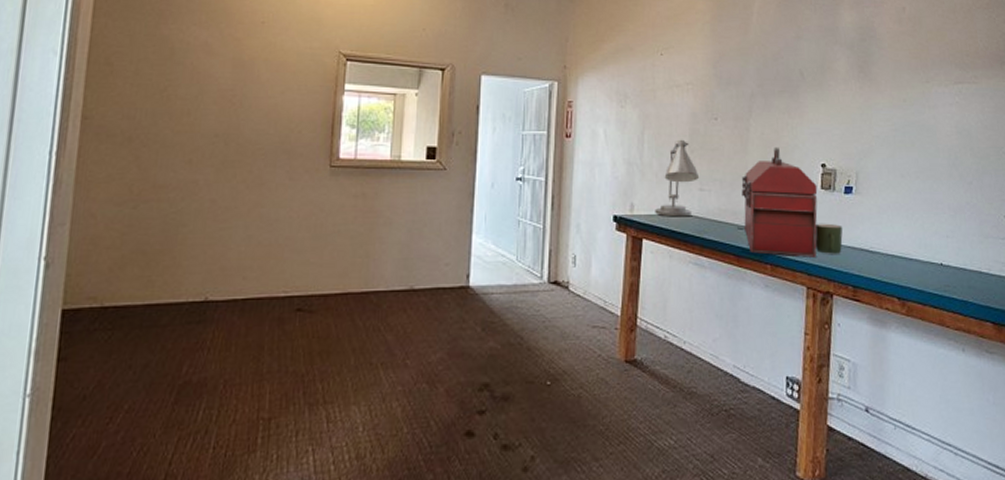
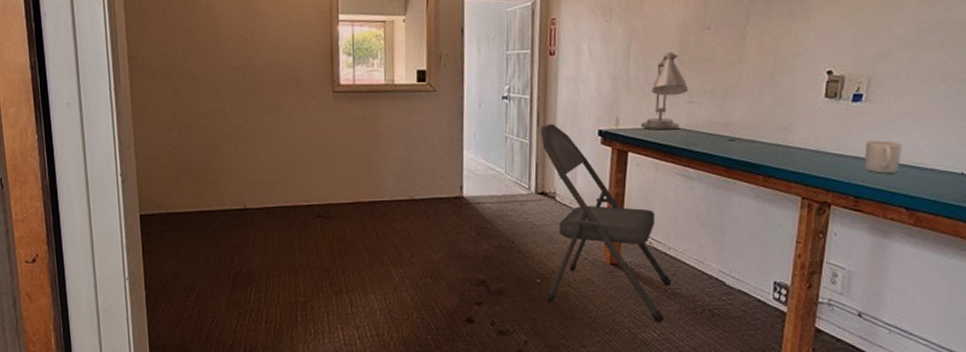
folding chair: none [555,208,688,427] -> present [540,123,672,322]
toolbox: present [741,147,818,257] -> none [734,54,821,168]
mug: present [815,223,843,255] -> none [814,133,848,166]
mug: none [858,231,890,264] -> present [864,140,903,174]

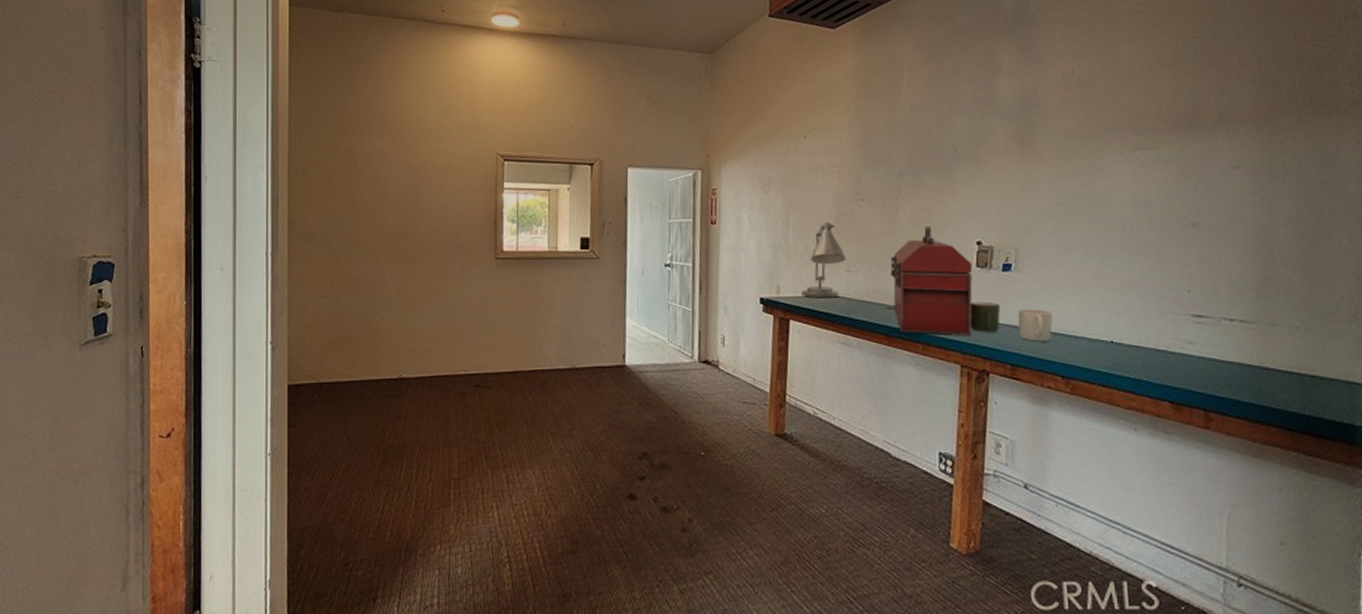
folding chair: present [540,123,672,322] -> none [703,291,838,497]
toolbox: none [734,54,821,168] -> present [890,225,973,336]
mug: none [814,133,848,166] -> present [969,301,1001,334]

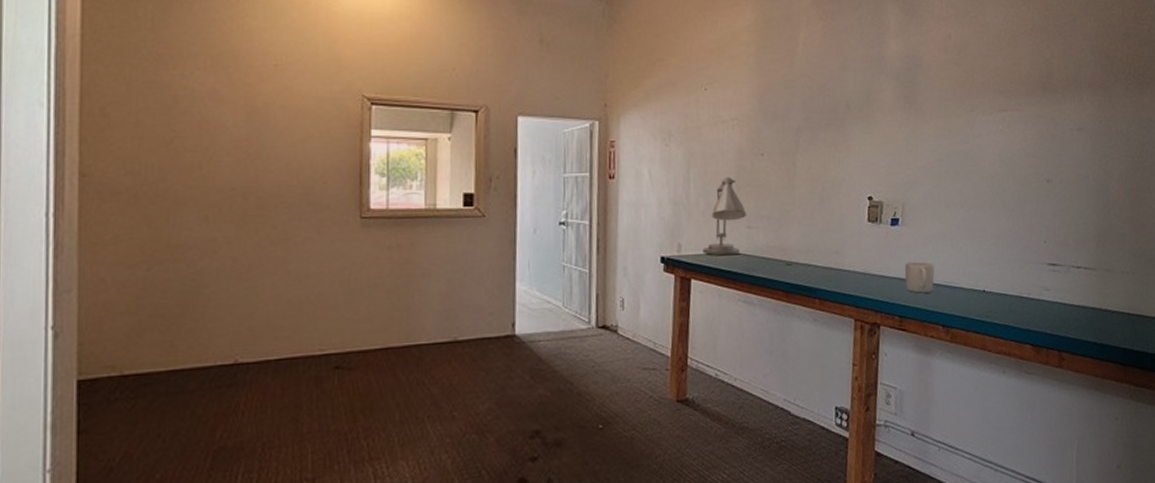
toolbox: present [890,225,973,336] -> none [789,181,865,290]
mug: present [969,301,1001,334] -> none [862,255,890,287]

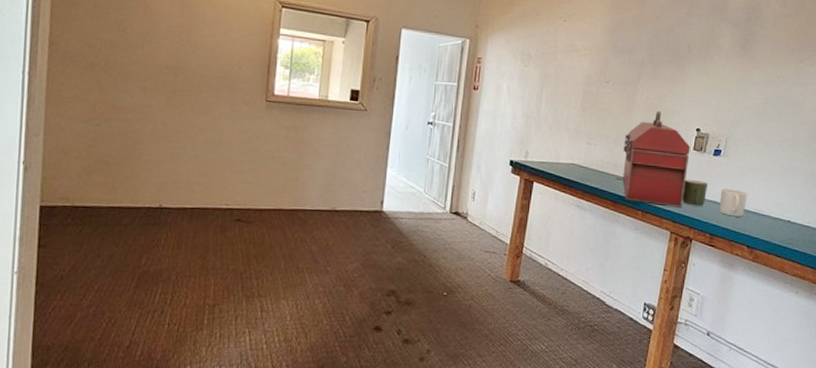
desk lamp: present [703,176,747,256] -> none [546,98,588,166]
toolbox: none [789,181,865,290] -> present [622,110,690,208]
mug: none [862,255,890,287] -> present [682,179,709,207]

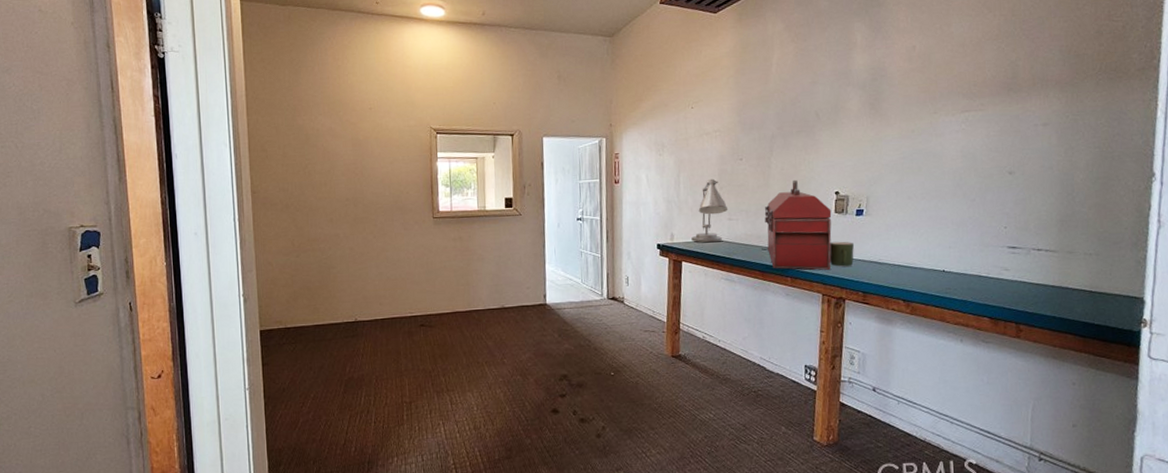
desk lamp: none [546,98,588,166] -> present [691,178,729,243]
mug: present [719,189,748,217] -> none [868,246,897,273]

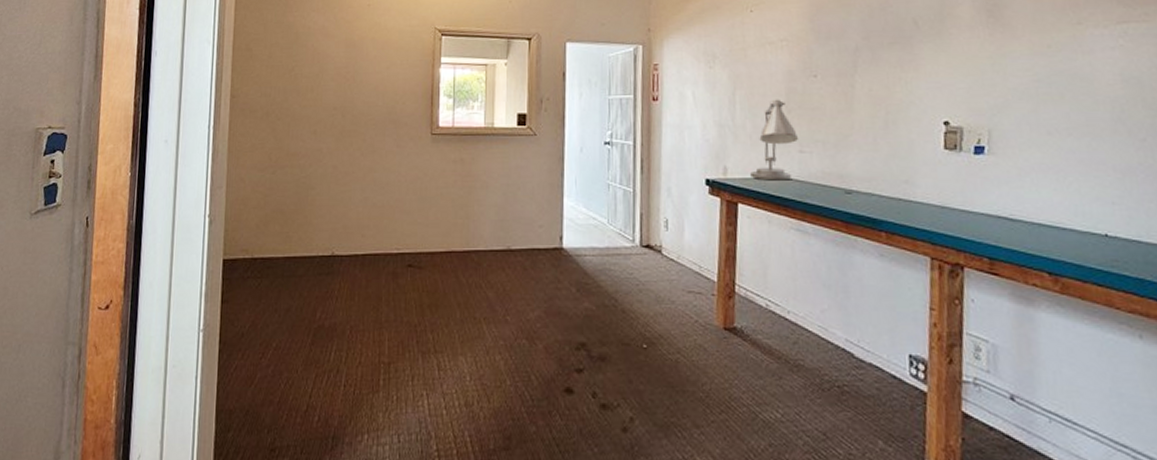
toolbox: present [764,179,832,270] -> none [847,104,942,225]
mug: present [829,241,855,268] -> none [938,187,974,223]

